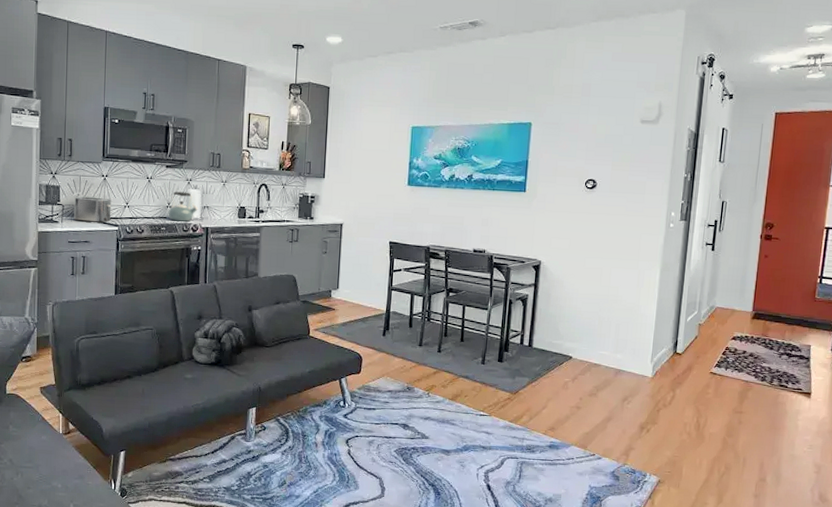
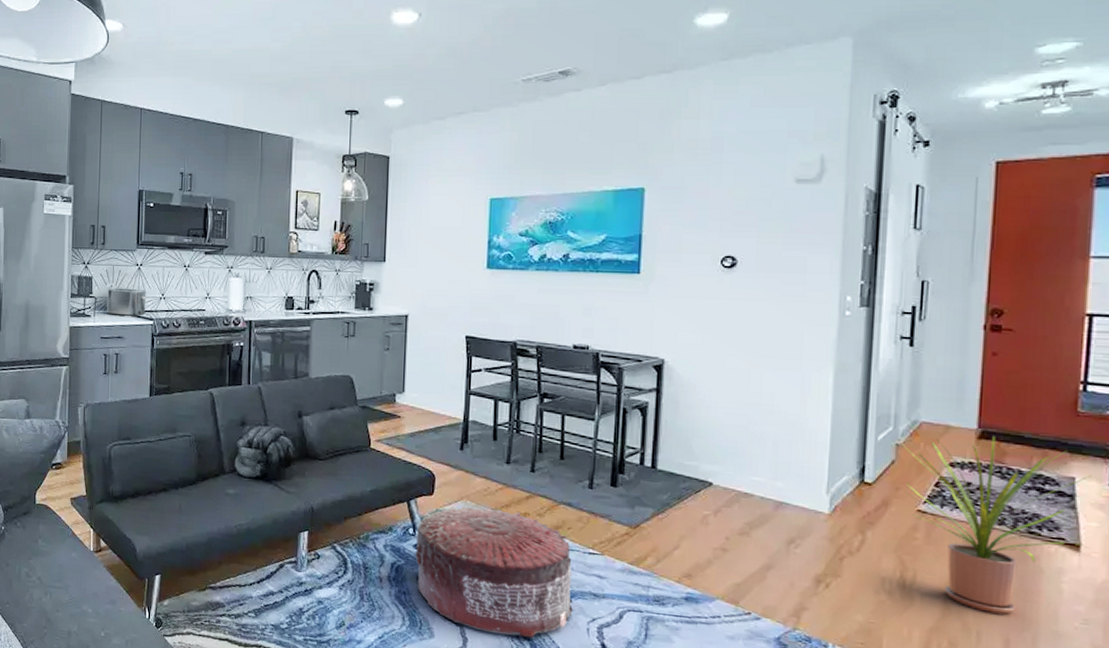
kettle: present [168,191,199,222] -> none [207,280,241,314]
pouf: none [344,381,467,484] -> present [415,506,573,638]
house plant: none [701,316,821,445] -> present [900,435,1092,614]

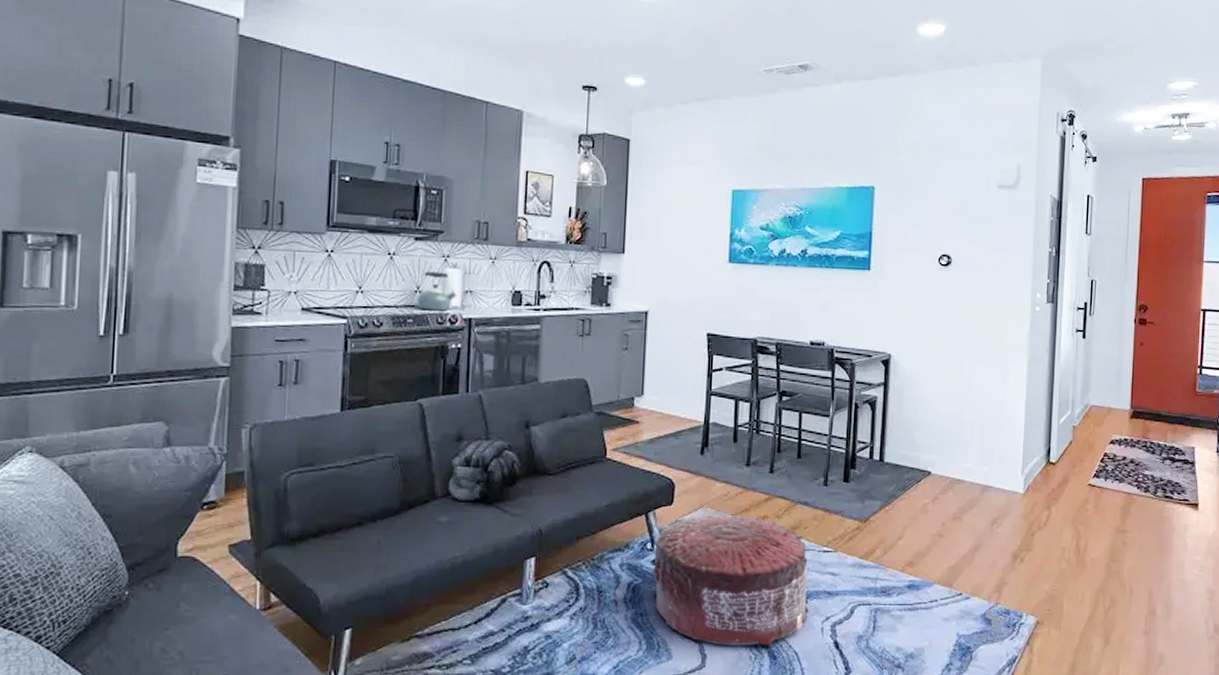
toaster: present [106,287,146,317] -> none [283,278,339,315]
kettle: none [207,280,241,314] -> present [416,271,459,311]
house plant: present [900,435,1092,614] -> none [1076,414,1206,569]

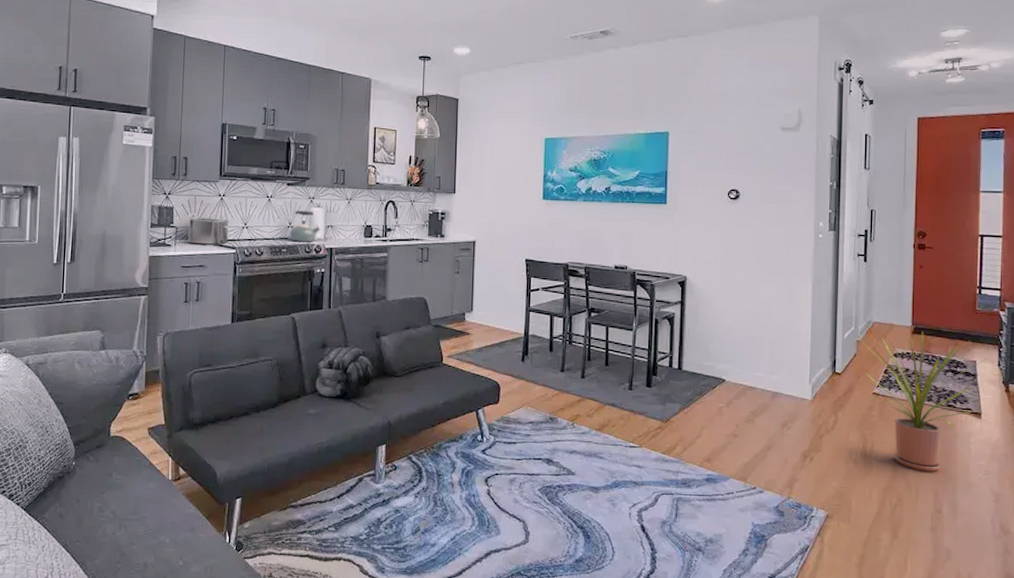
toaster: none [283,278,339,315] -> present [187,217,229,246]
pouf: present [653,514,809,646] -> none [483,412,618,527]
house plant: none [1076,414,1206,569] -> present [859,331,987,472]

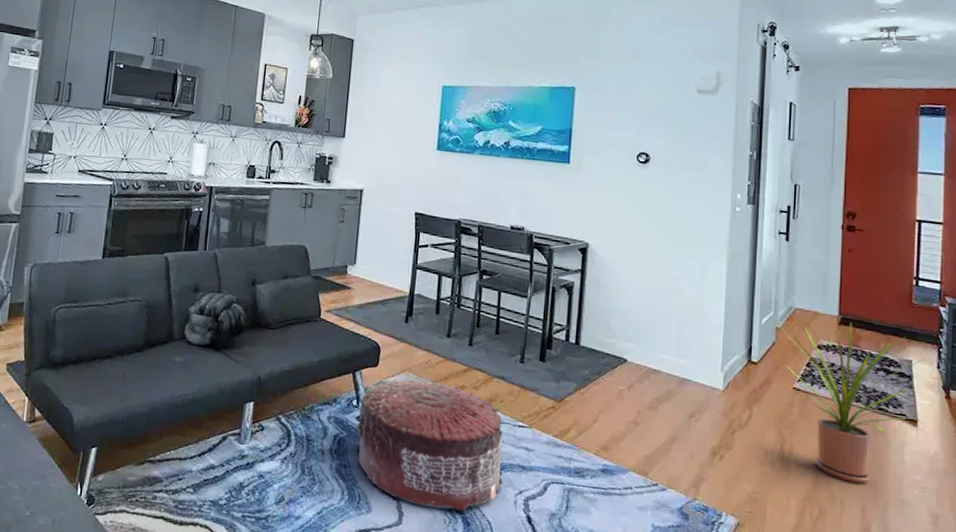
toaster: present [187,217,229,246] -> none [64,145,109,177]
kettle: present [289,210,322,242] -> none [169,145,204,179]
pouf: none [483,412,618,527] -> present [357,378,503,512]

